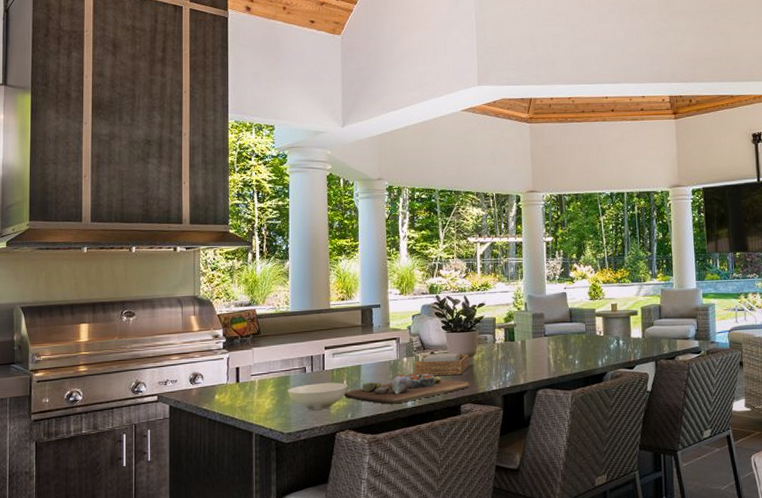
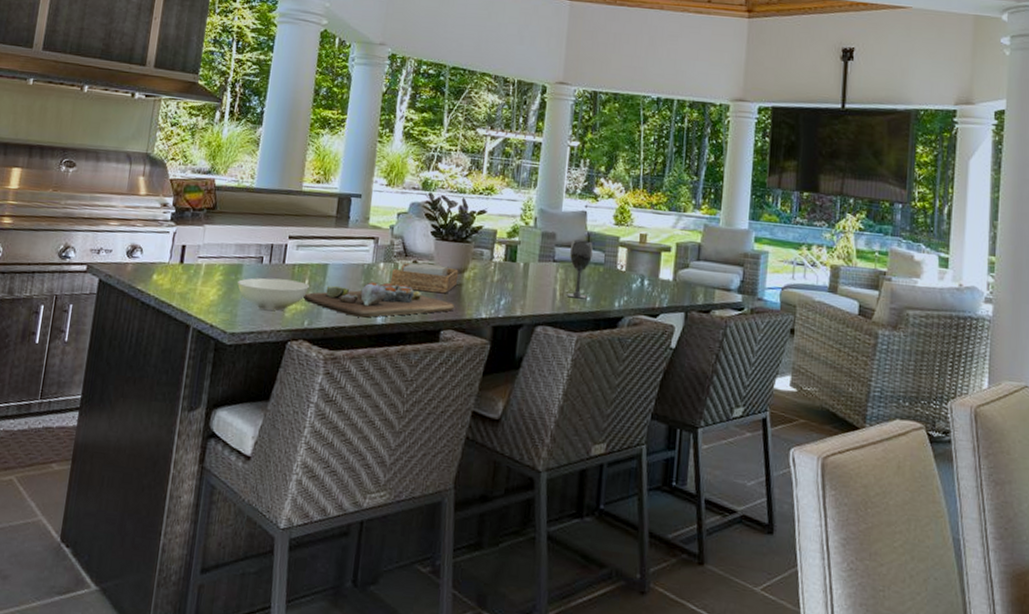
wine glass: none [556,315,576,363] -> present [566,239,593,299]

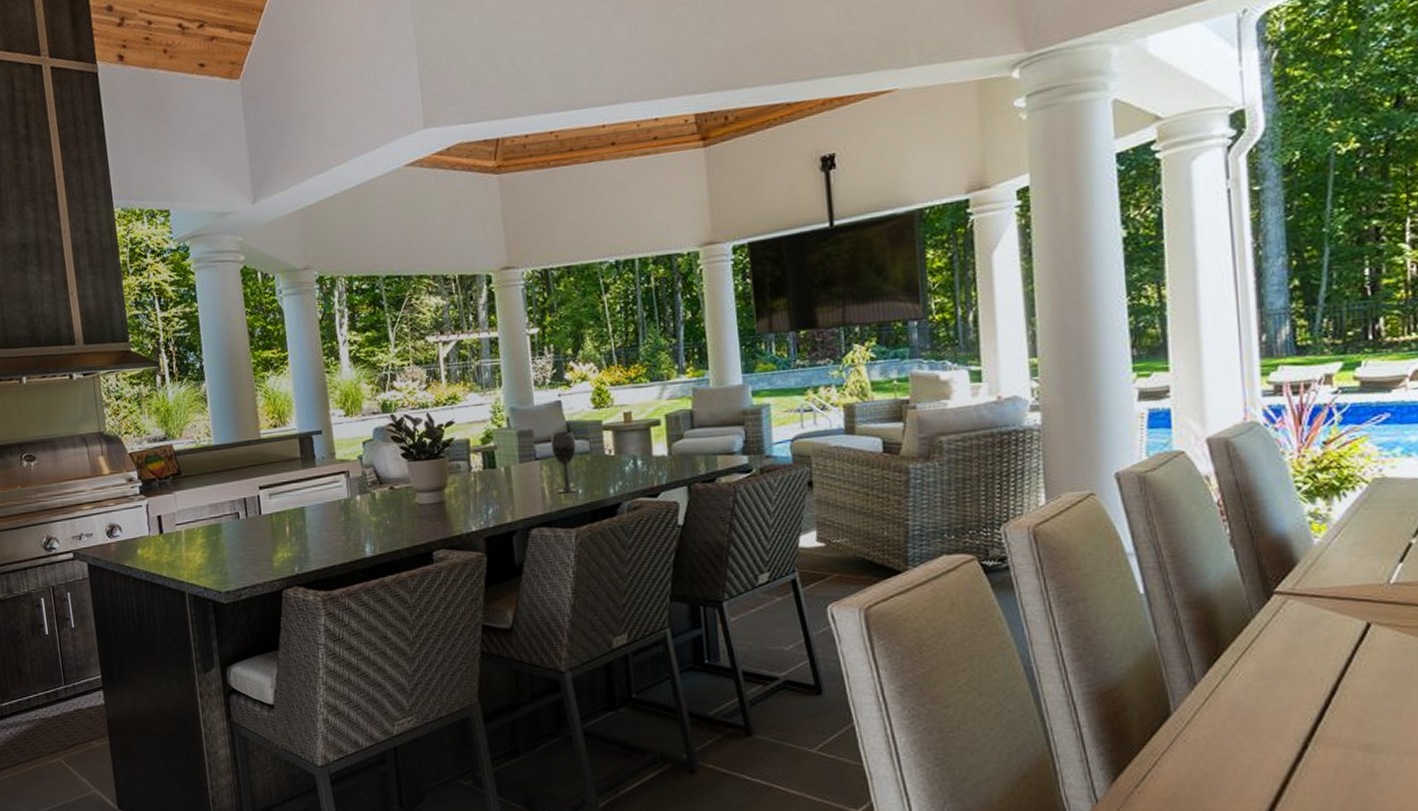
bowl: present [237,277,309,311] -> none [220,529,291,564]
food platter: present [303,282,455,318] -> none [288,512,443,554]
napkin holder: present [390,263,459,294] -> none [369,486,440,518]

